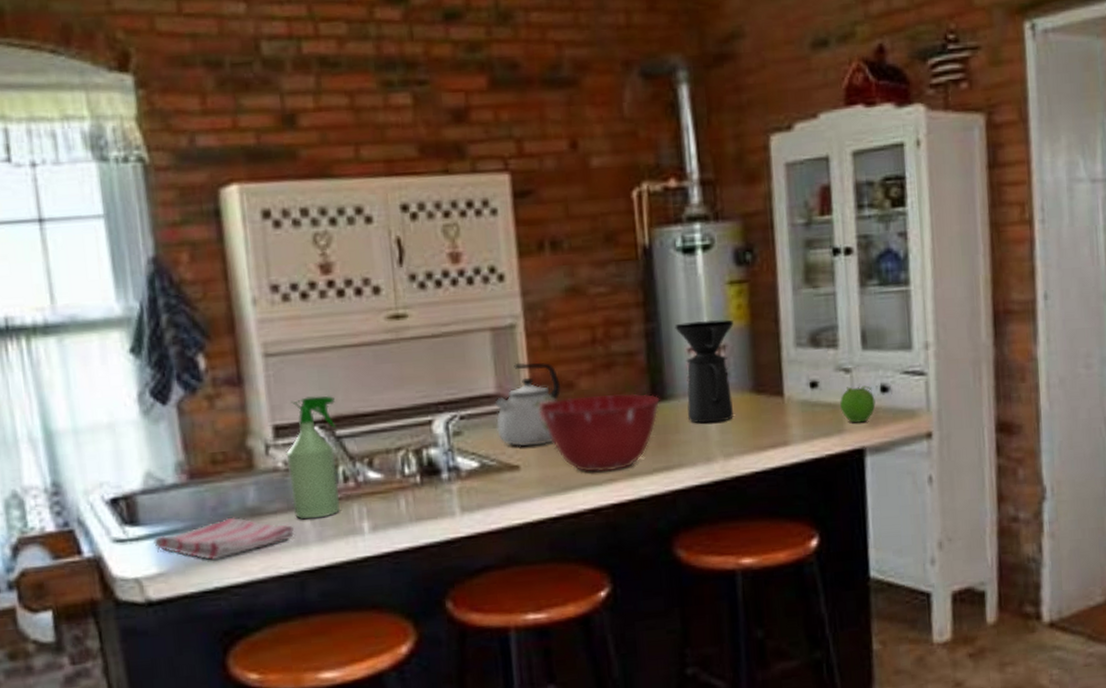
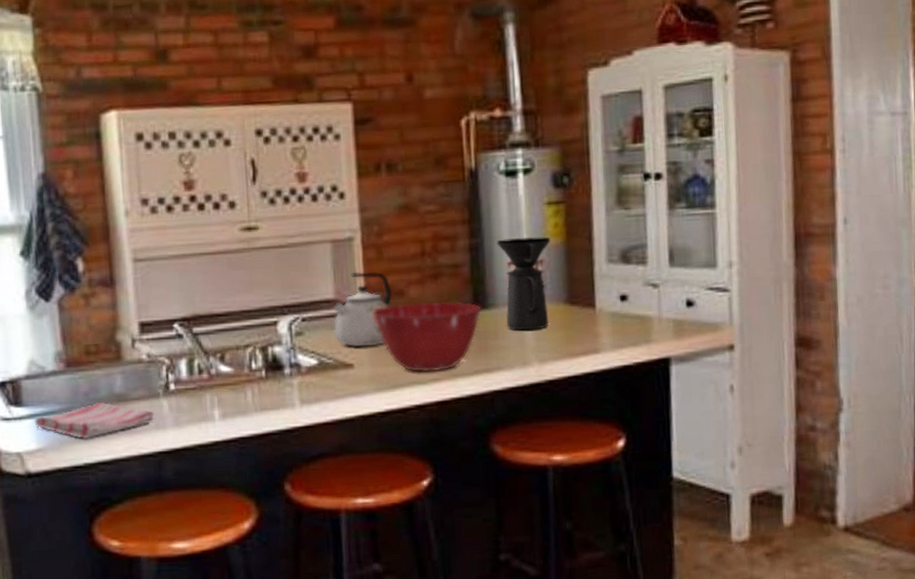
spray bottle: present [286,395,340,520] -> none [149,297,194,406]
fruit: present [840,383,876,423] -> none [648,298,681,334]

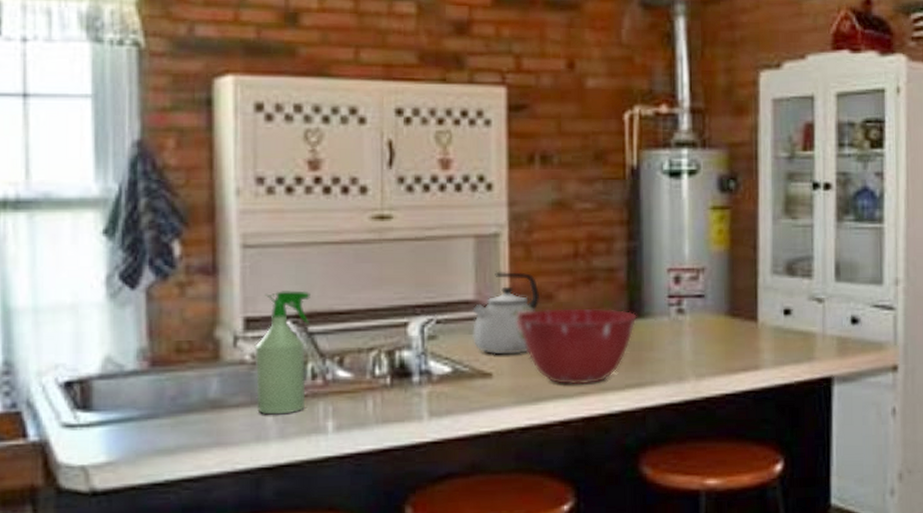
dish towel: present [34,401,155,440] -> none [105,408,256,452]
spray bottle: none [149,297,194,406] -> present [255,290,310,415]
coffee maker: present [496,236,551,331] -> none [656,242,714,343]

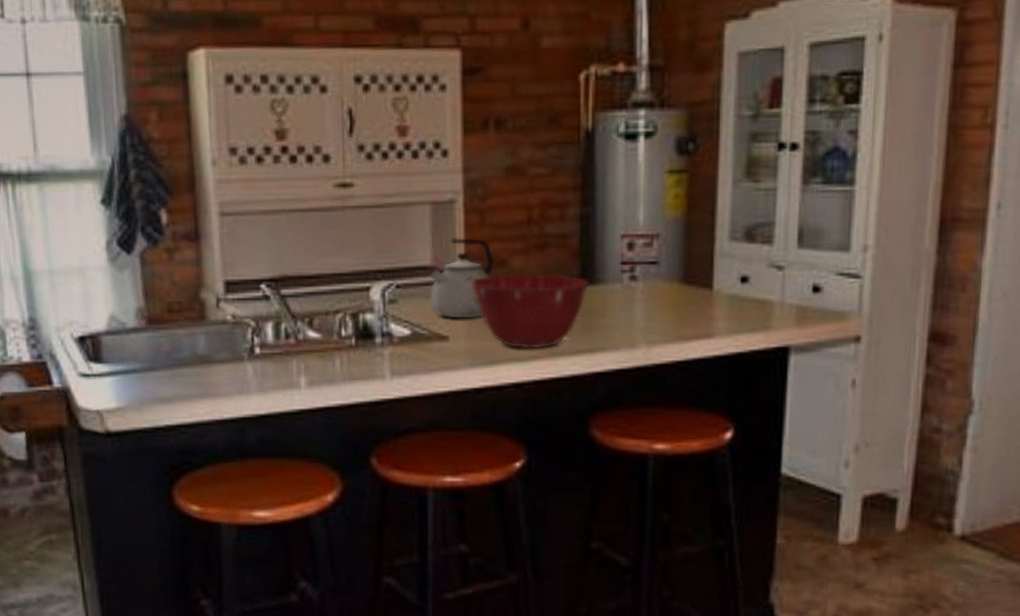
spray bottle: present [255,290,310,415] -> none [235,256,282,370]

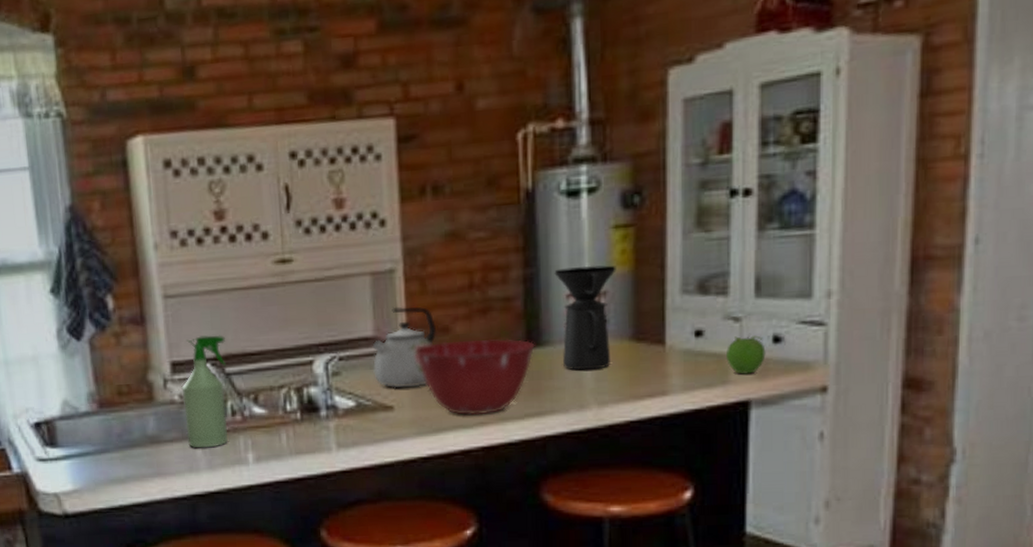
spray bottle: none [235,256,282,370] -> present [181,335,228,449]
coffee maker: none [610,207,669,310] -> present [554,265,616,370]
fruit: none [769,282,806,321] -> present [726,333,766,375]

